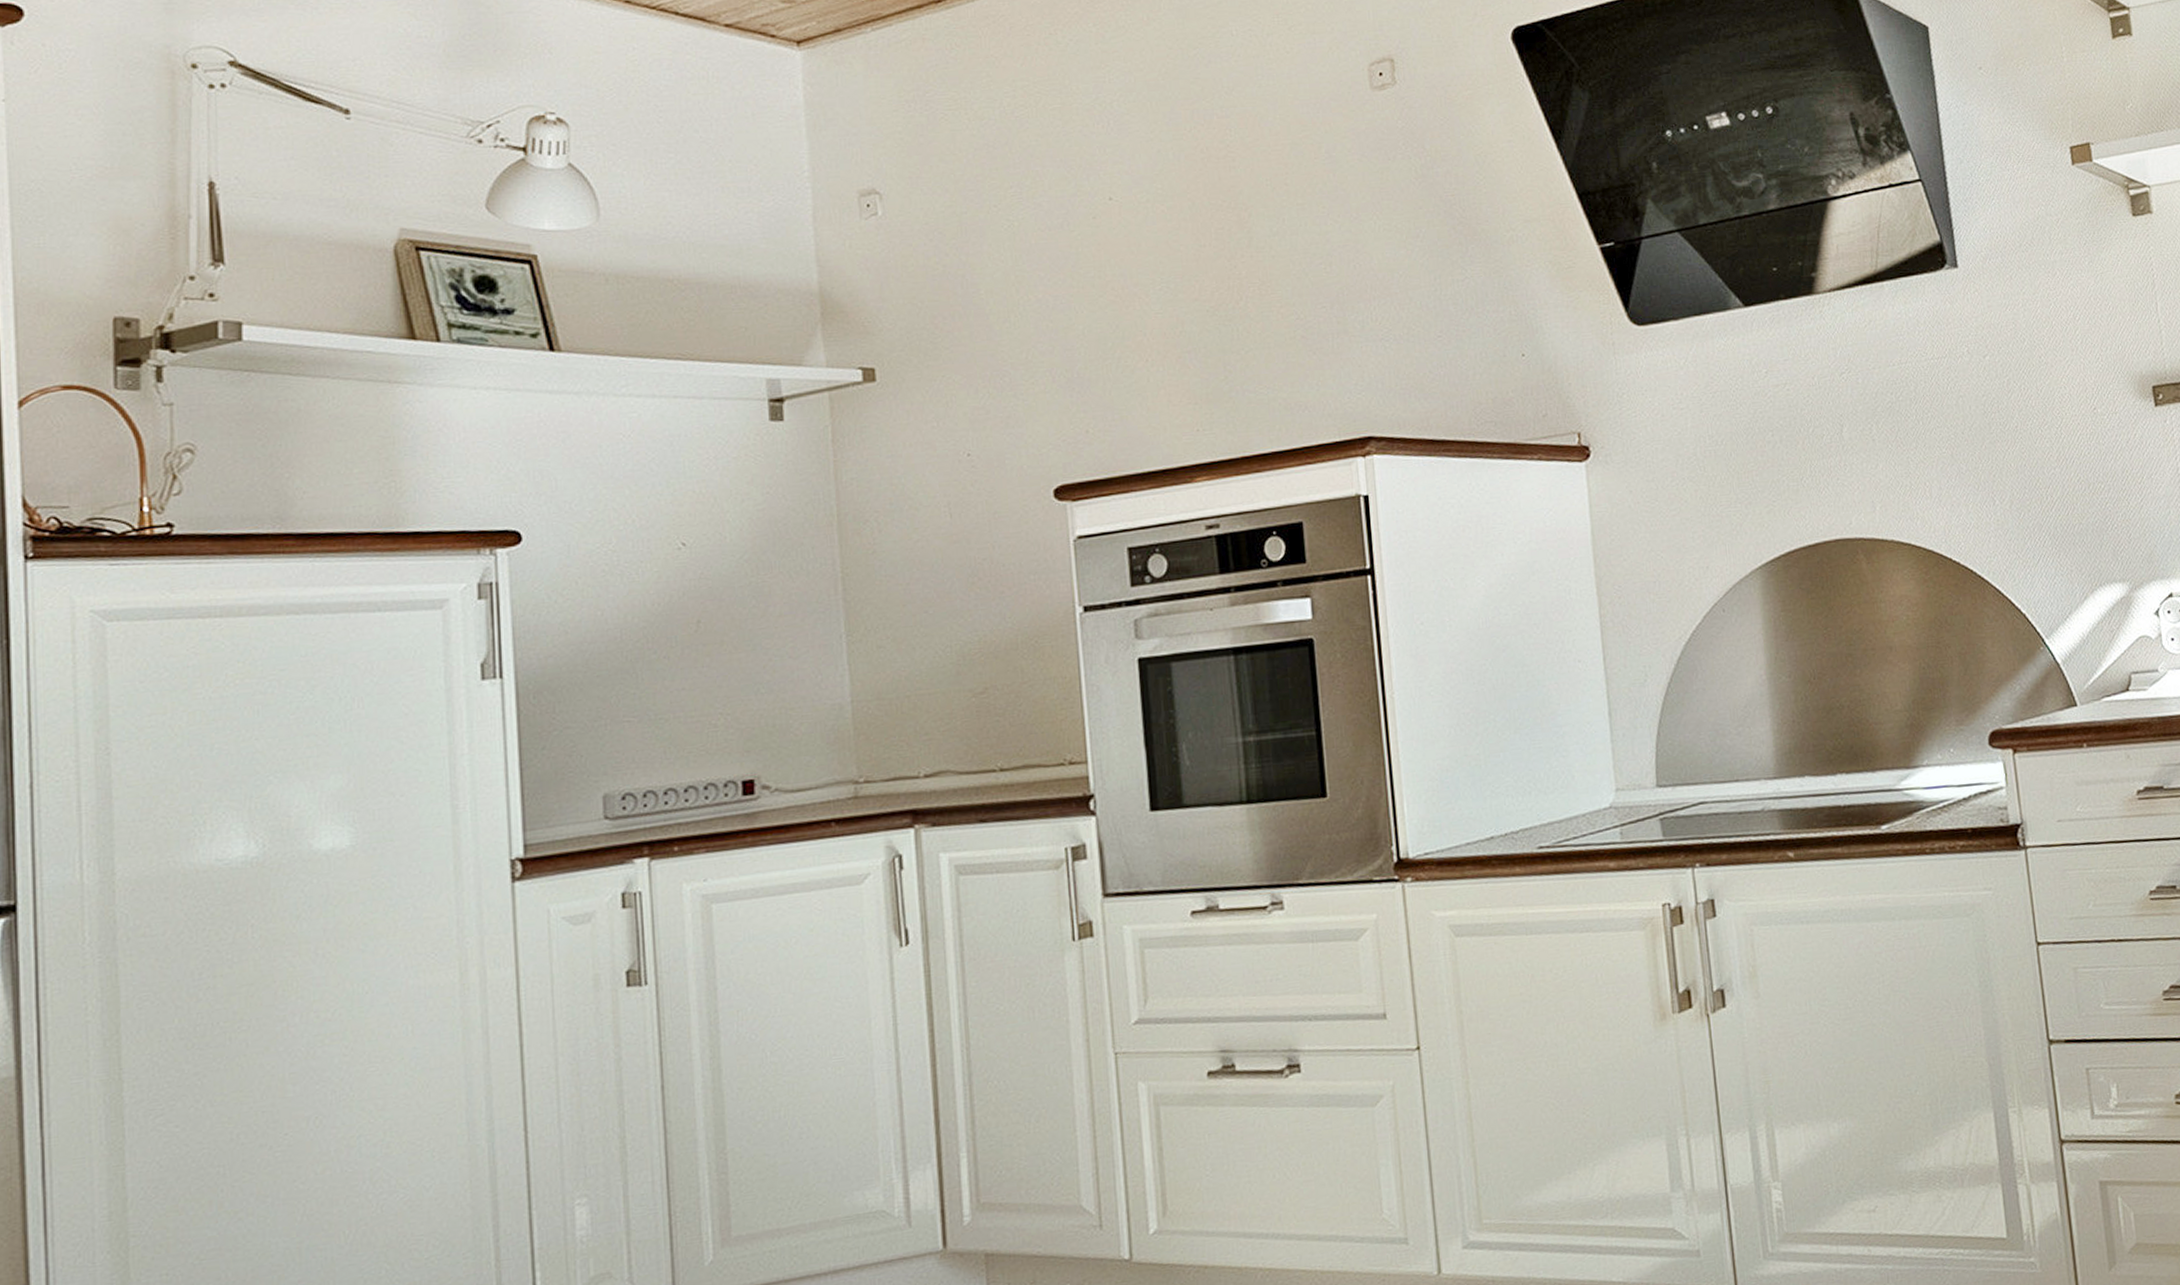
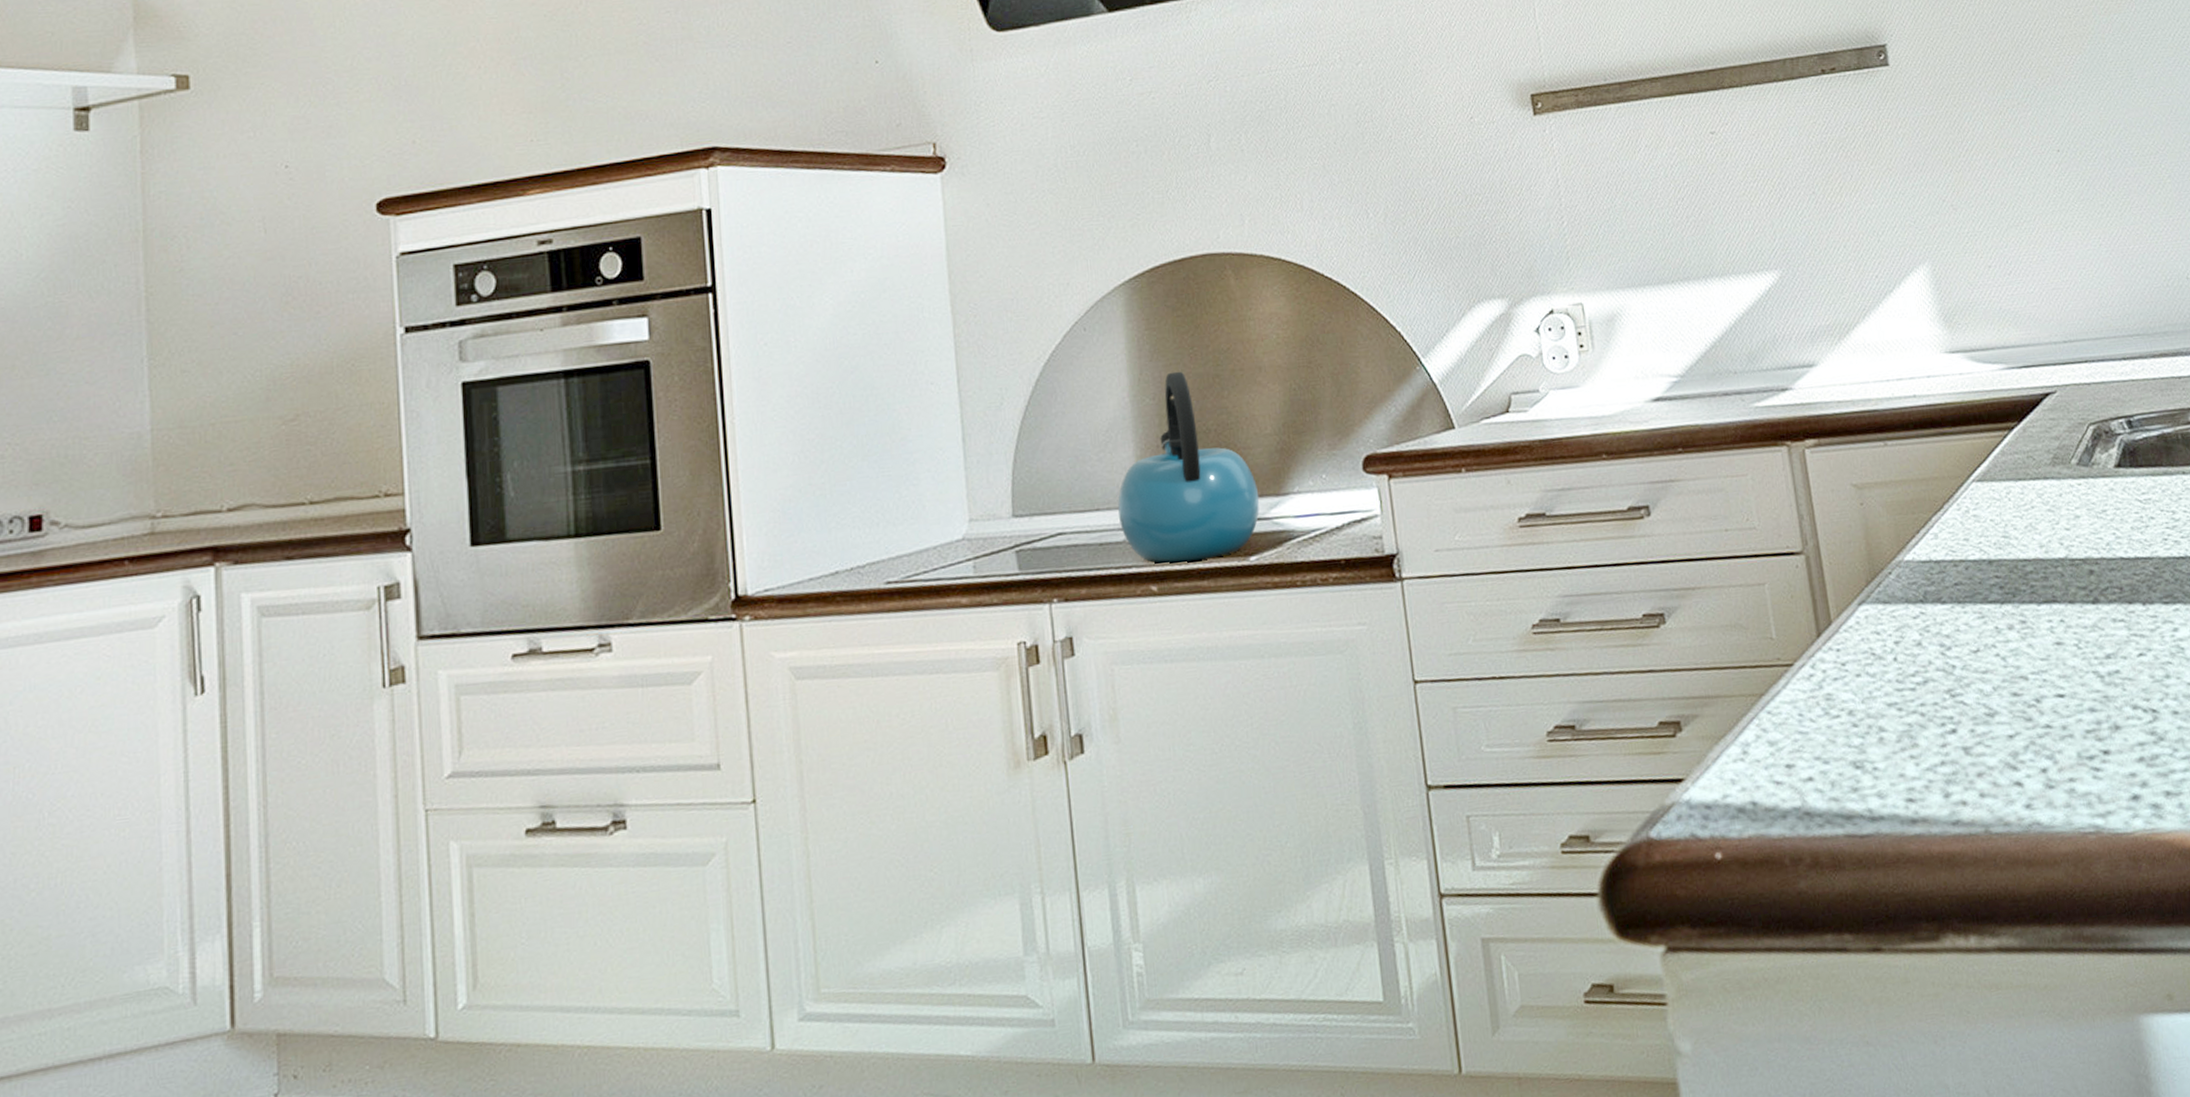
kettle: none [1756,650,1891,832] -> present [1118,371,1260,564]

